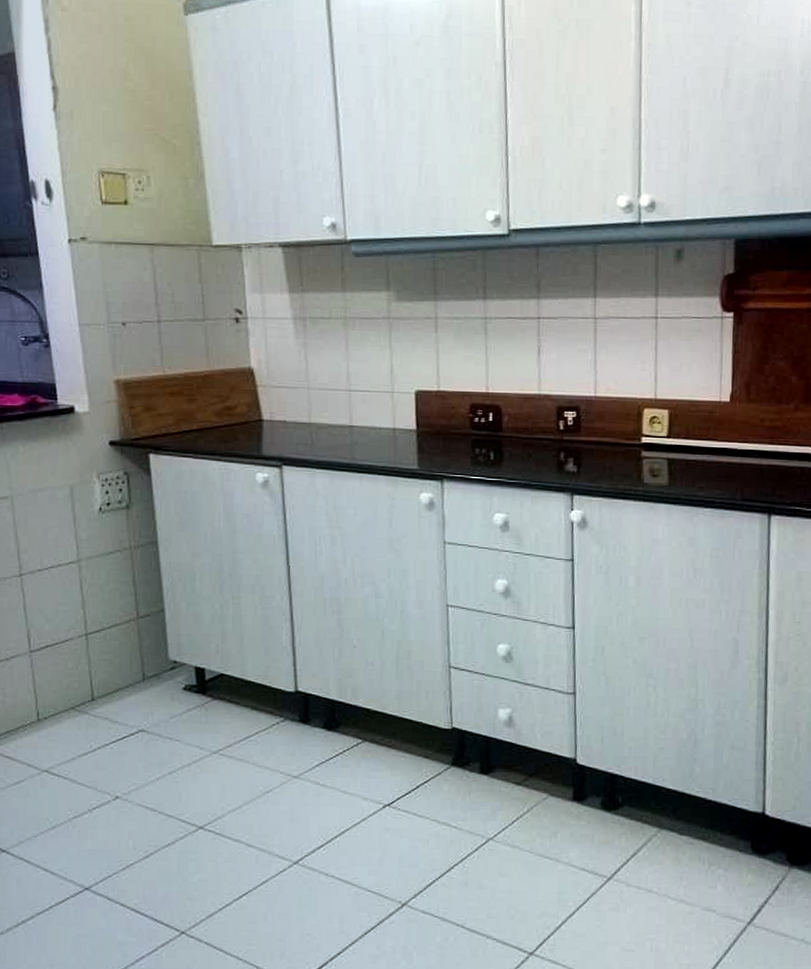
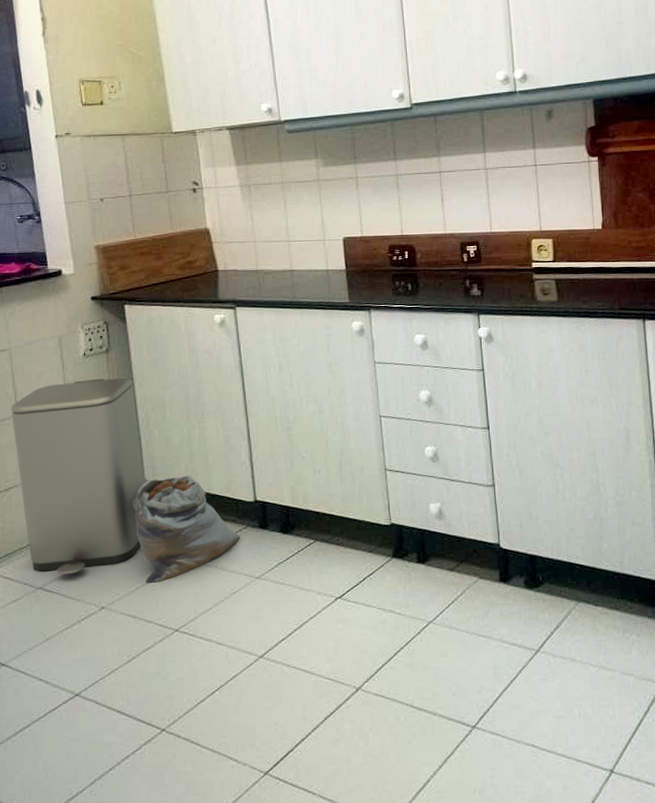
pedal bin: none [12,538,169,759] -> present [10,377,145,575]
burlap sack: none [154,657,277,774] -> present [133,475,240,583]

